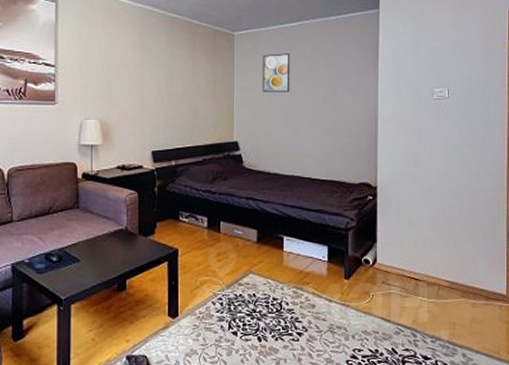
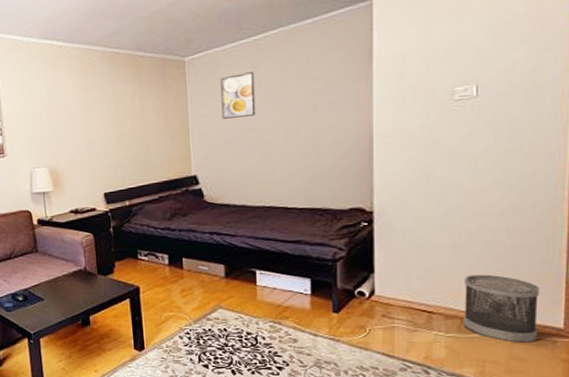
wastebasket: none [439,247,490,307] -> present [462,274,539,343]

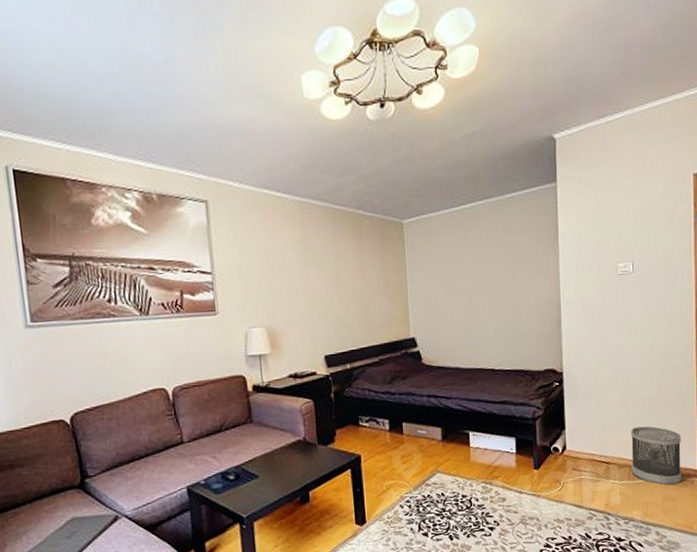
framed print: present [220,72,256,119] -> none [435,238,467,283]

